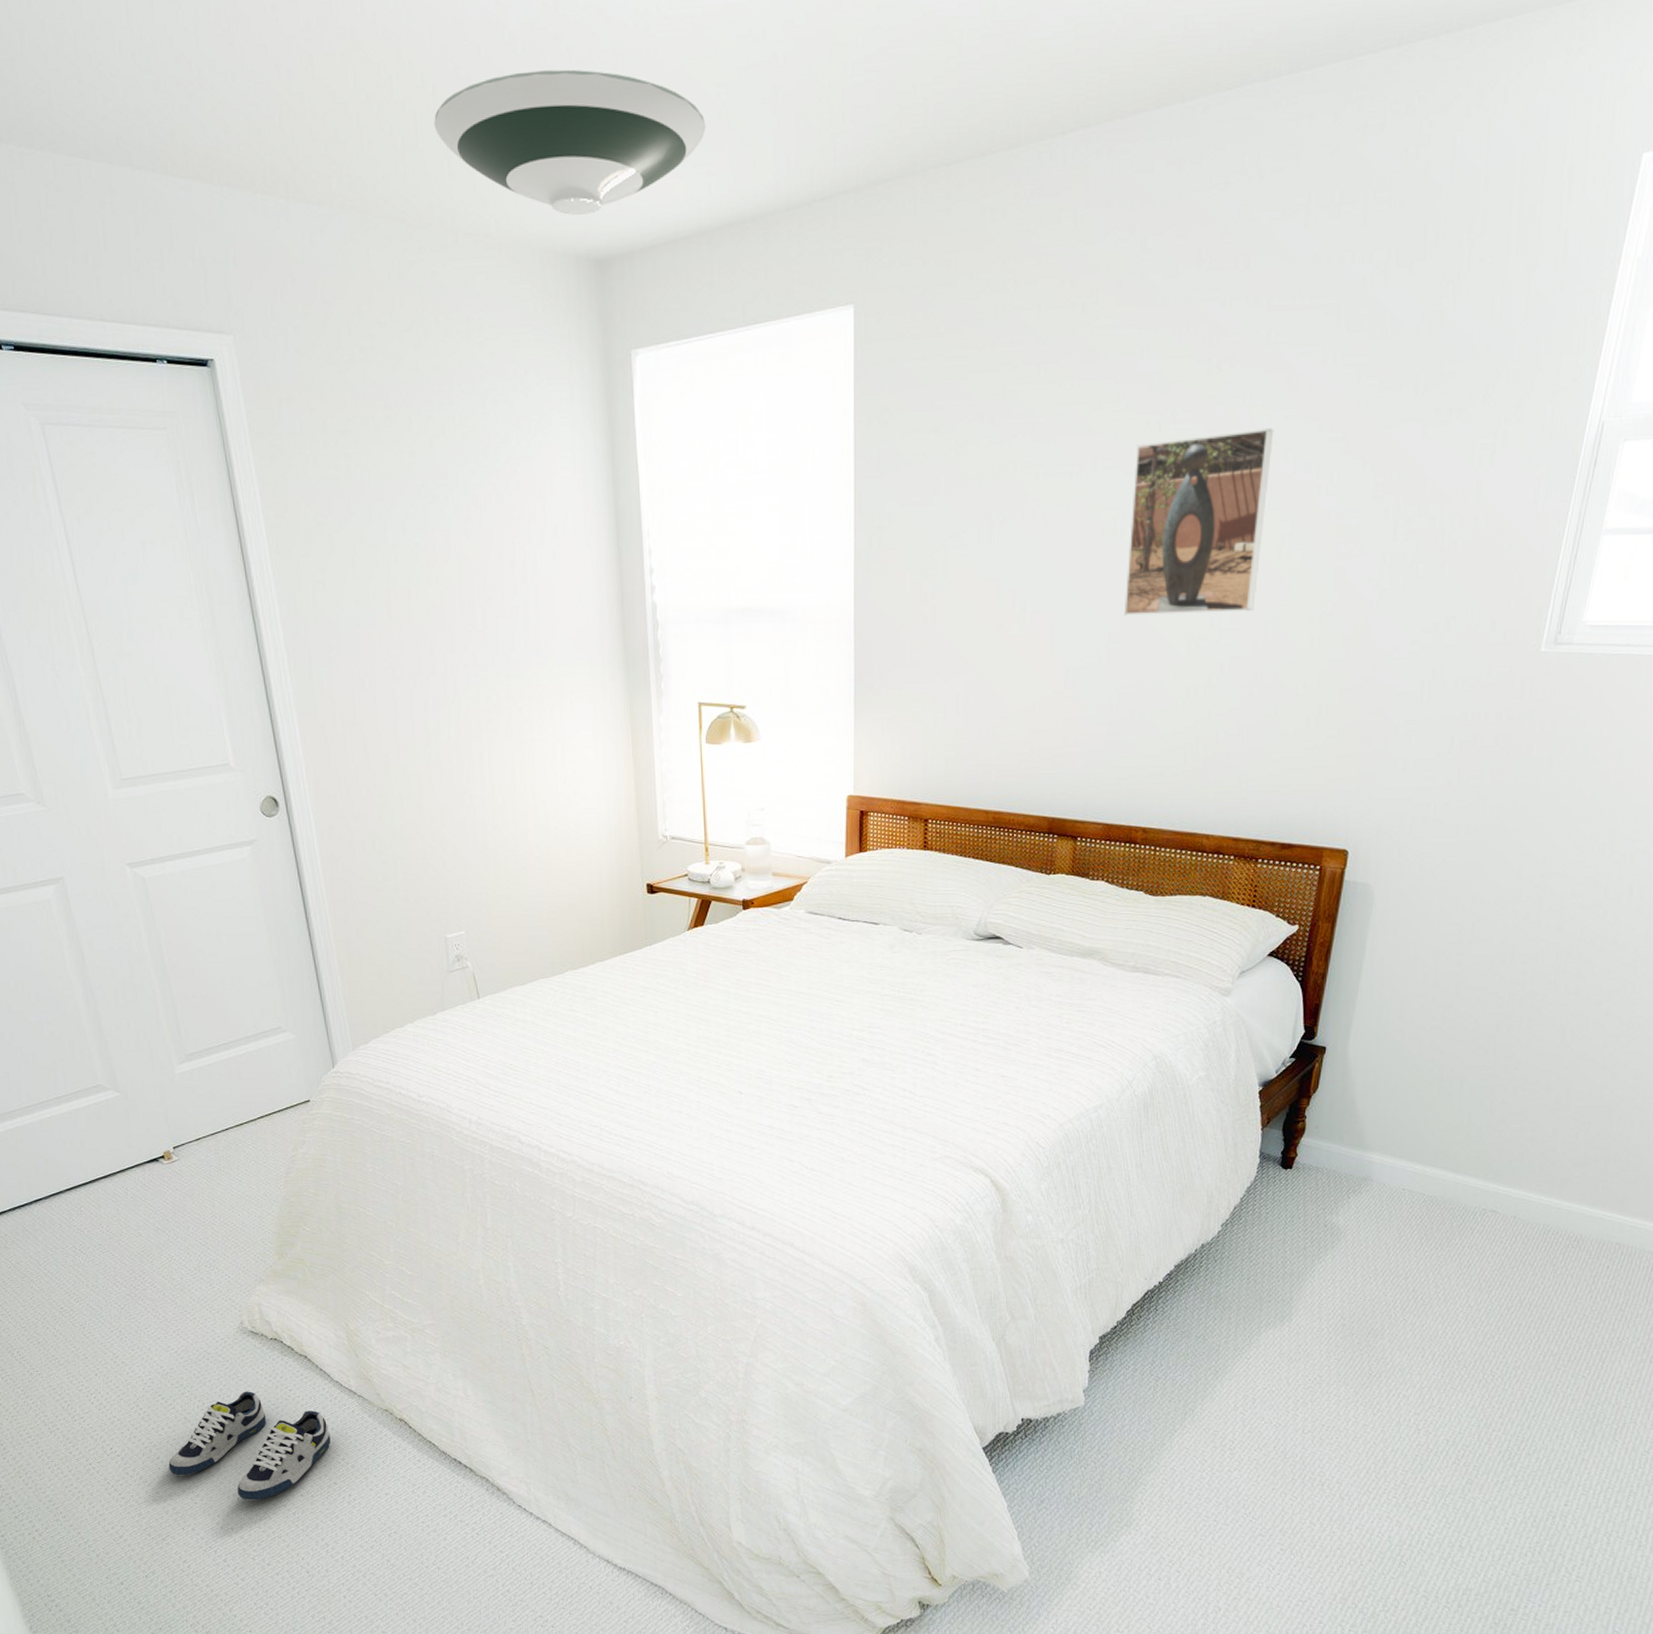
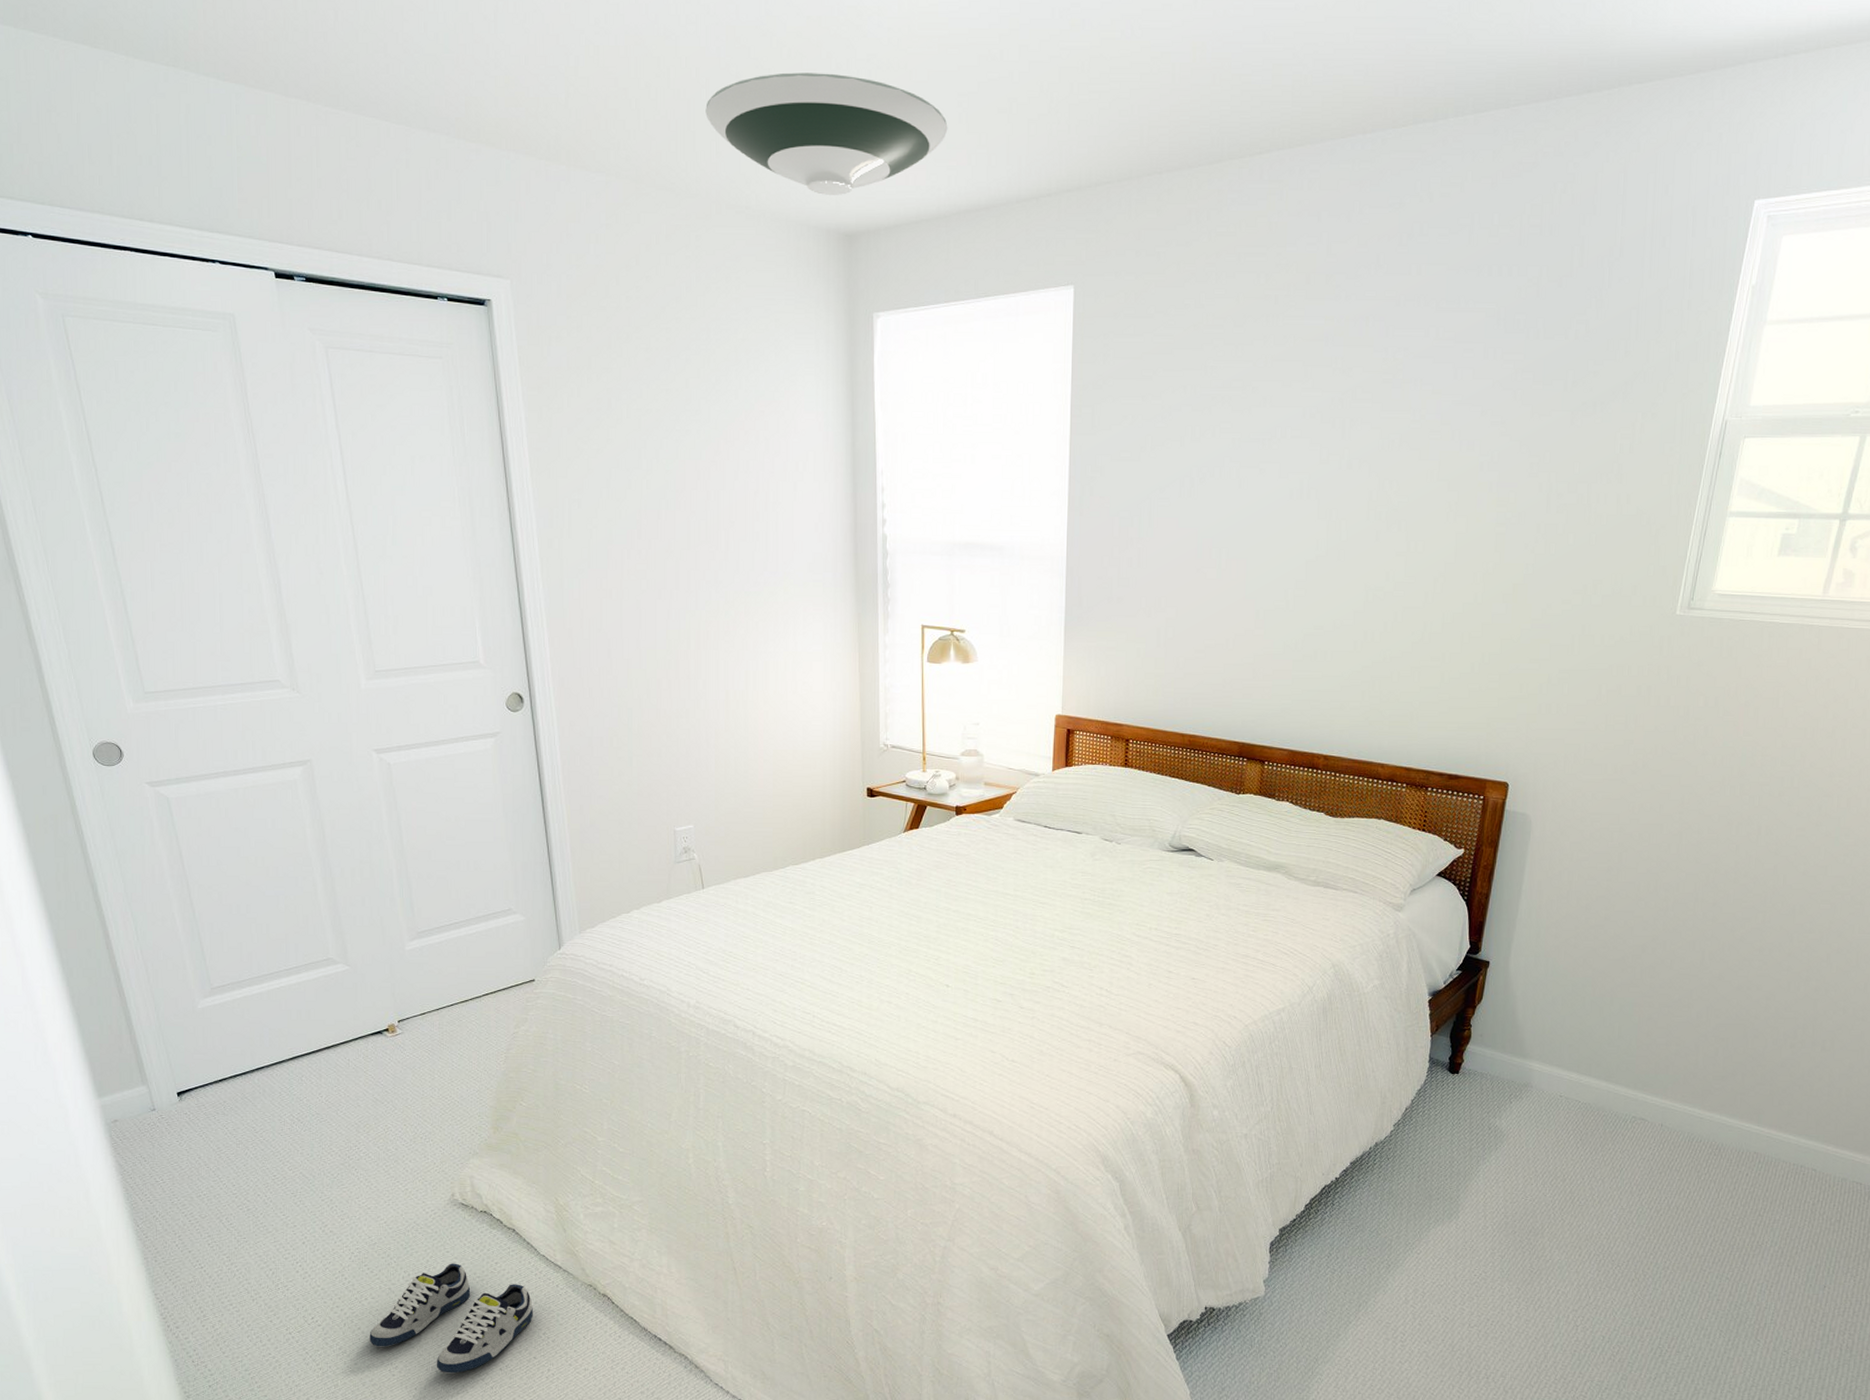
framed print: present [1124,429,1274,616] -> none [1309,411,1442,568]

